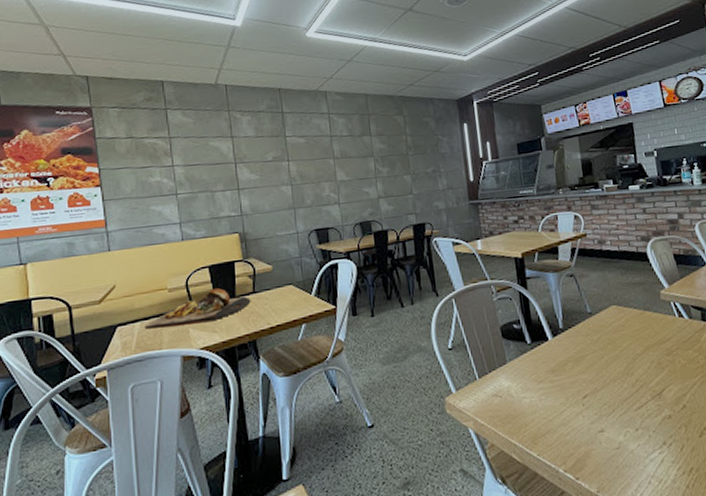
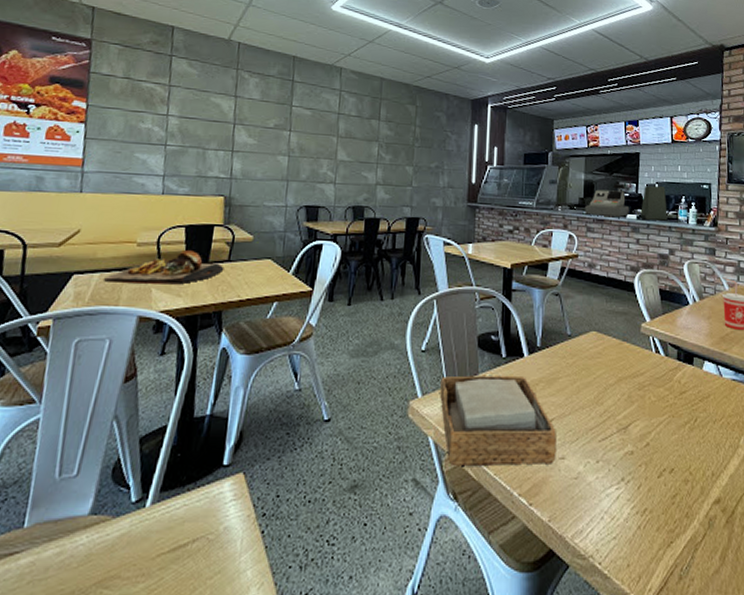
napkin holder: none [471,358,596,453] -> present [440,375,557,467]
cash register: none [586,157,631,194] -> present [585,184,630,218]
paper bag: none [642,151,672,188] -> present [640,185,668,221]

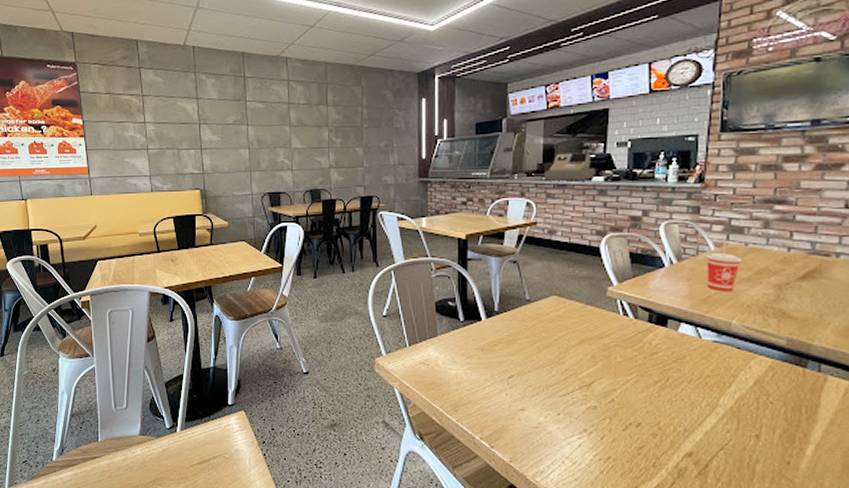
food tray: present [104,250,224,284] -> none [120,238,208,266]
napkin holder: present [440,375,557,467] -> none [402,336,517,415]
paper bag: present [640,185,668,221] -> none [609,142,642,181]

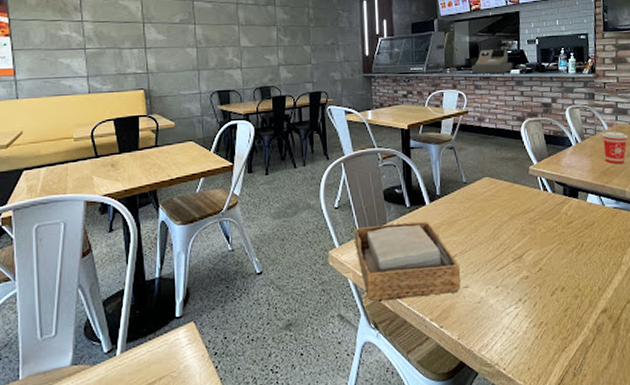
napkin holder: none [402,336,517,415] -> present [354,221,461,302]

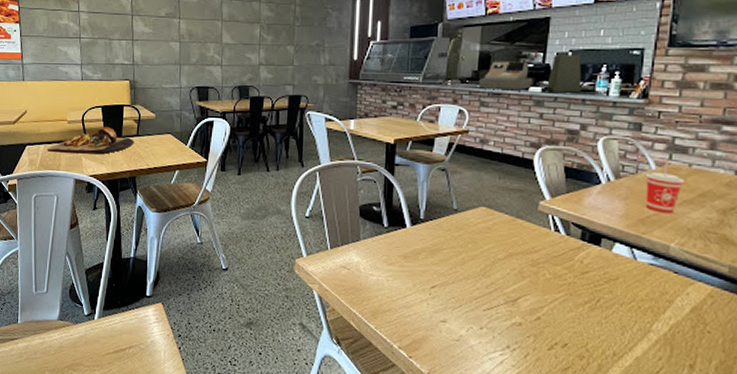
food tray: none [51,140,153,174] -> present [48,127,135,154]
napkin holder: present [354,221,461,302] -> none [323,240,439,325]
paper bag: none [523,40,549,73] -> present [546,53,582,93]

